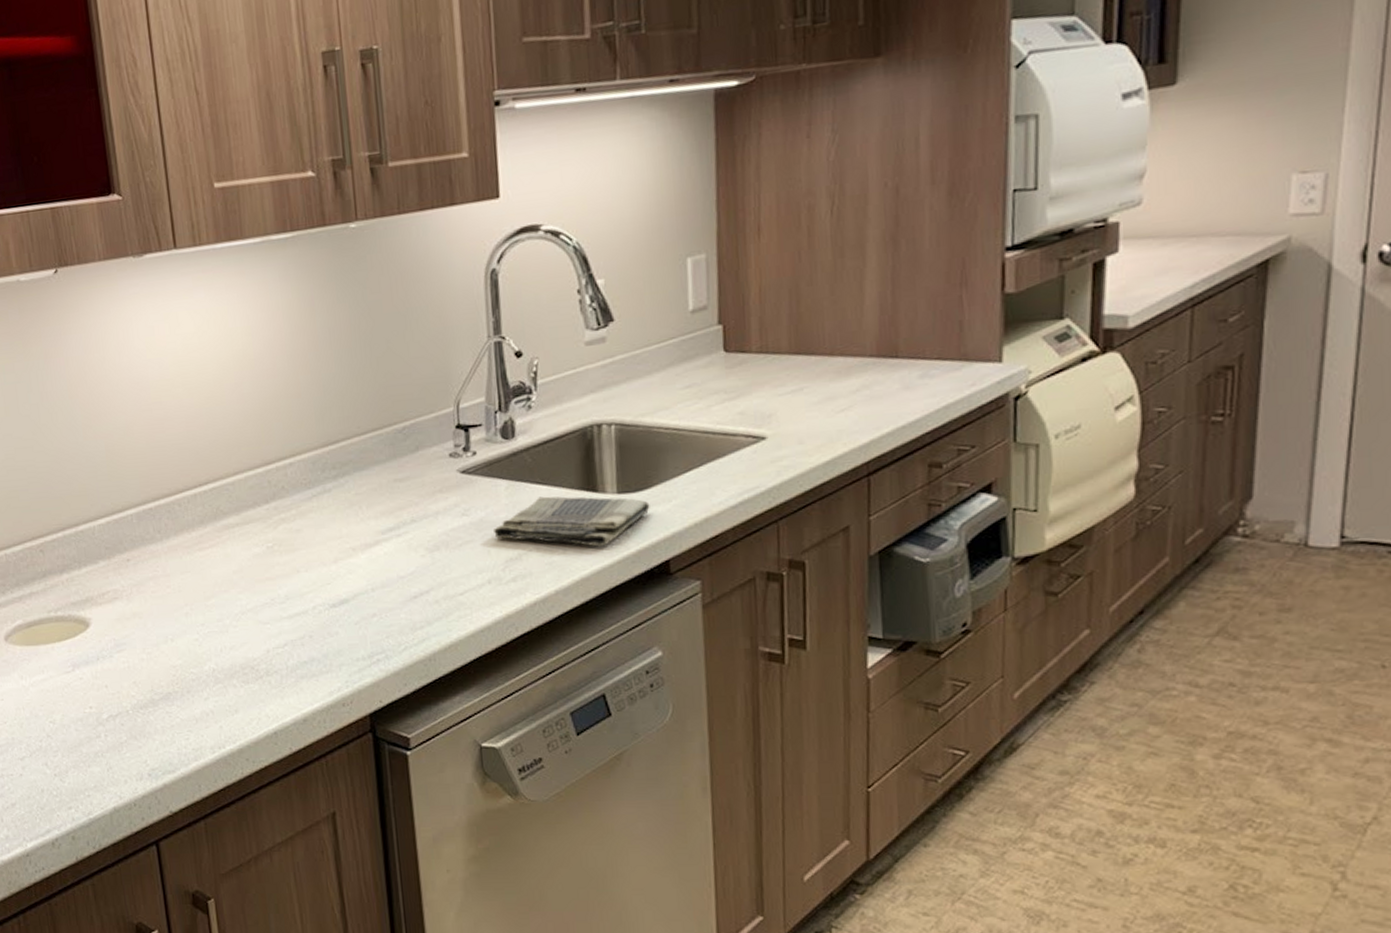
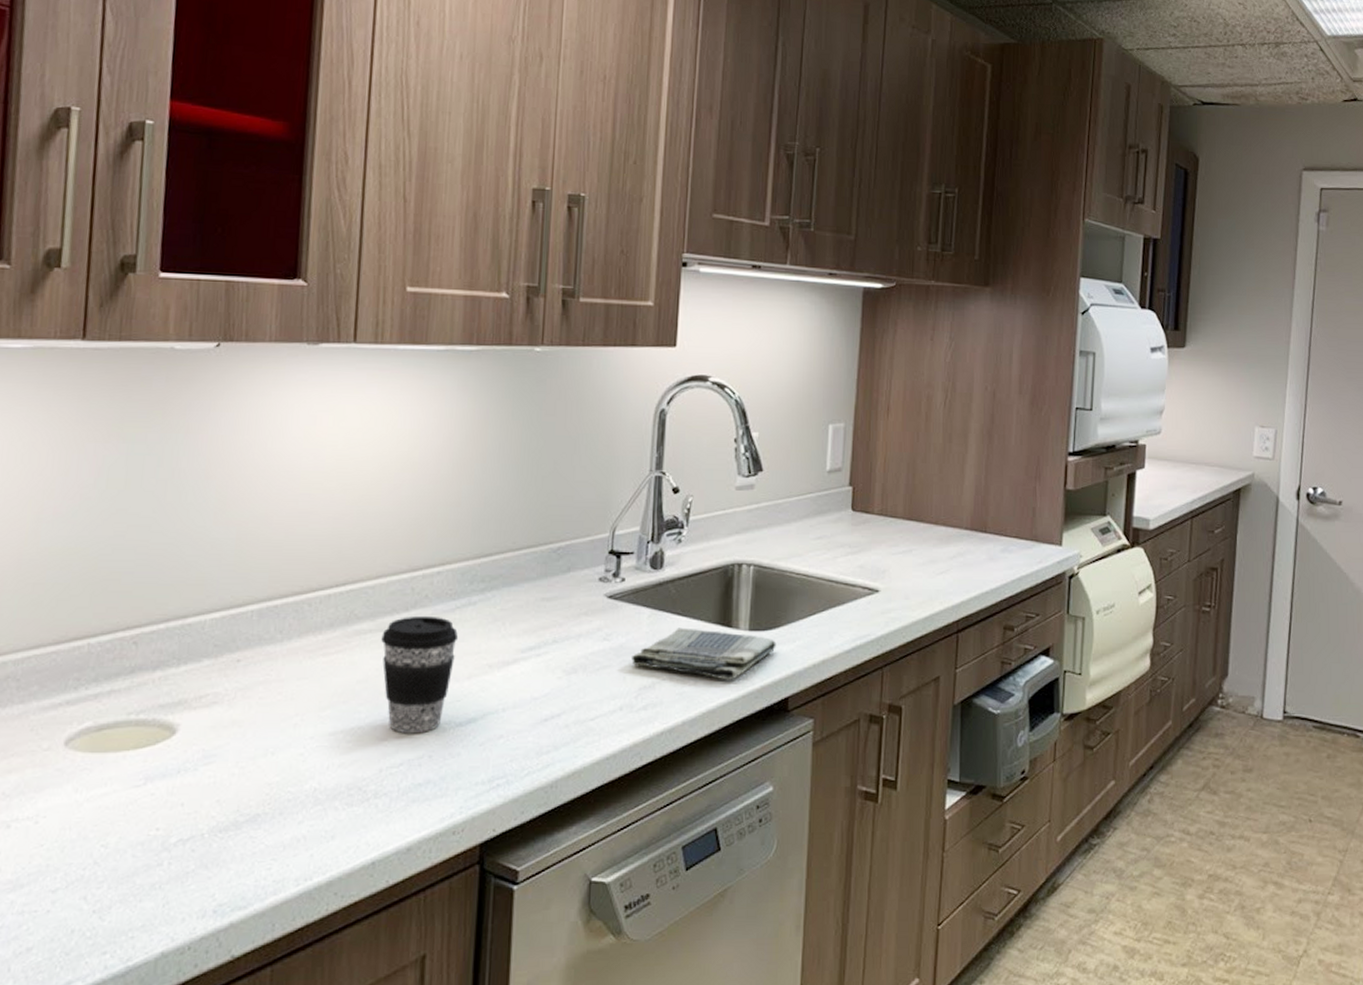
coffee cup: none [248,506,320,616] -> present [381,615,459,733]

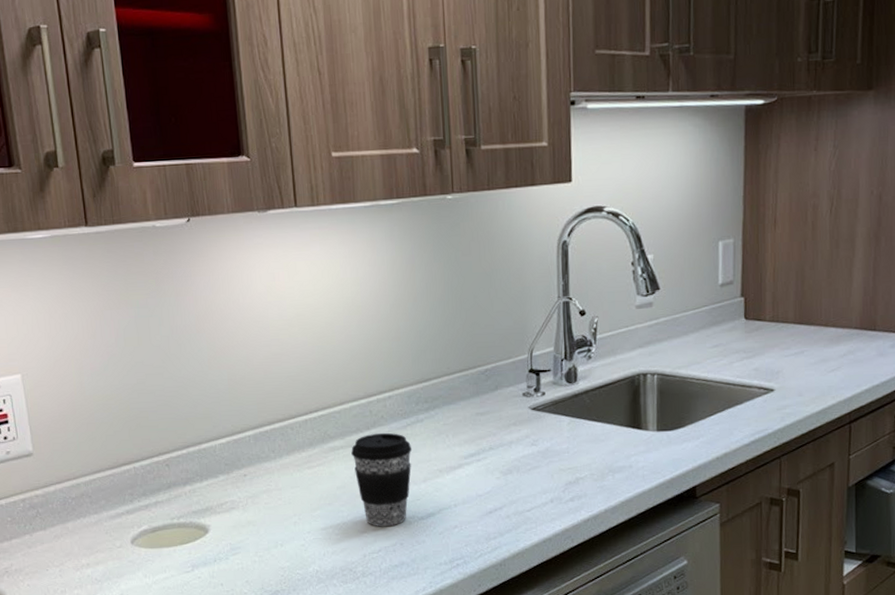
dish towel: present [630,627,776,680] -> none [556,431,682,474]

